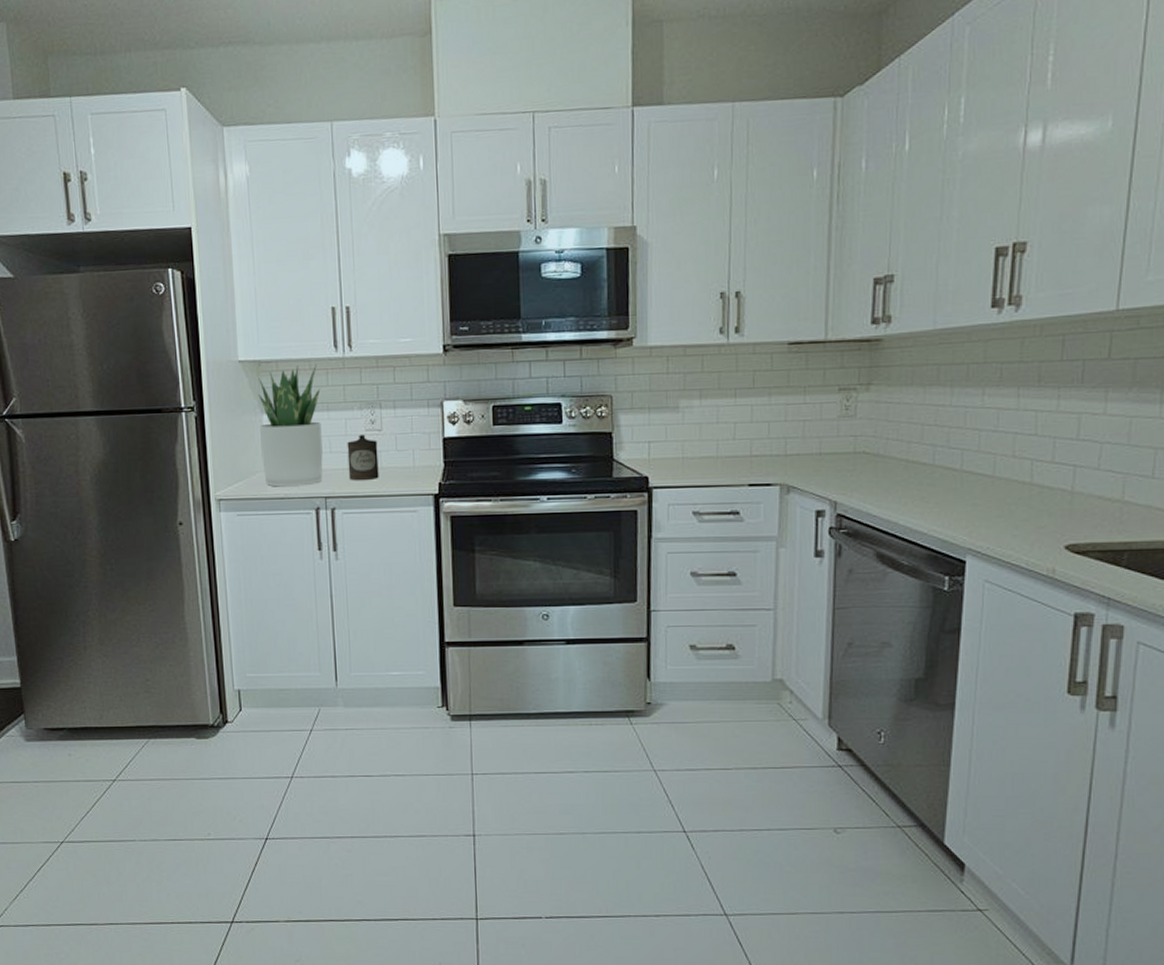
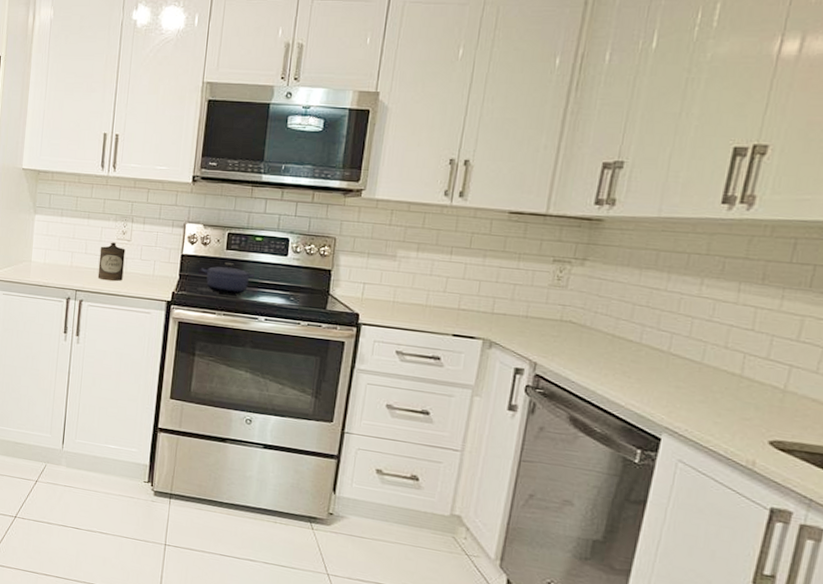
planter: present [258,363,323,487] -> none [29,178,85,278]
cooking pot: none [468,440,530,476] -> present [201,262,256,295]

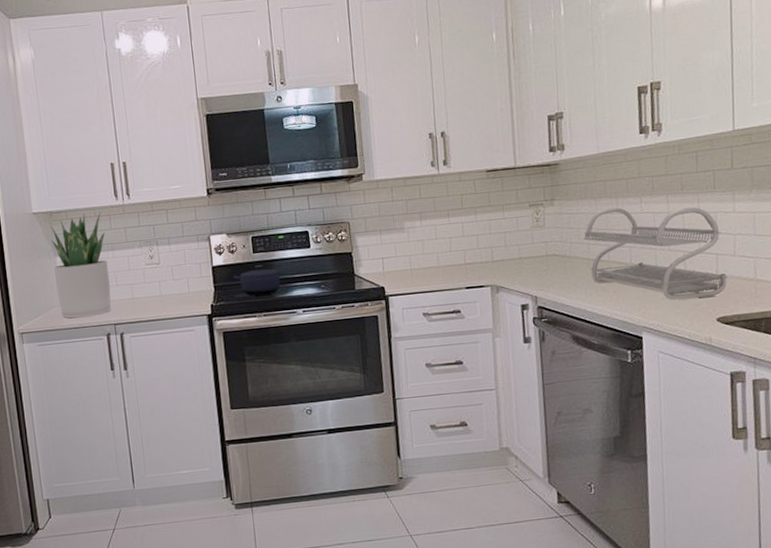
planter: none [29,178,85,278] -> present [51,211,111,319]
canister: present [97,242,126,282] -> none [130,268,160,309]
dish rack: none [612,283,805,415] -> present [584,207,728,300]

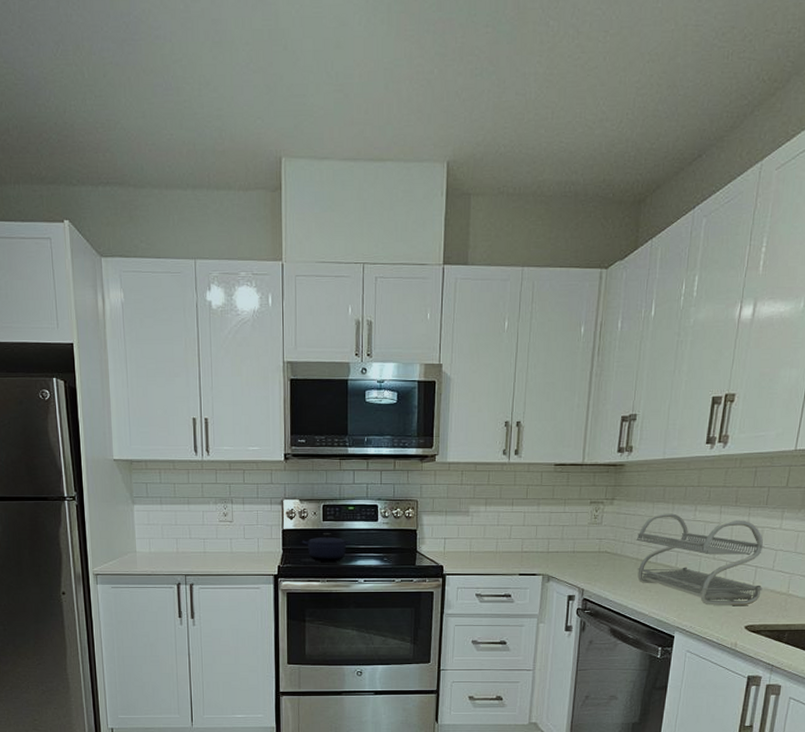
planter: present [51,211,111,319] -> none [130,464,184,565]

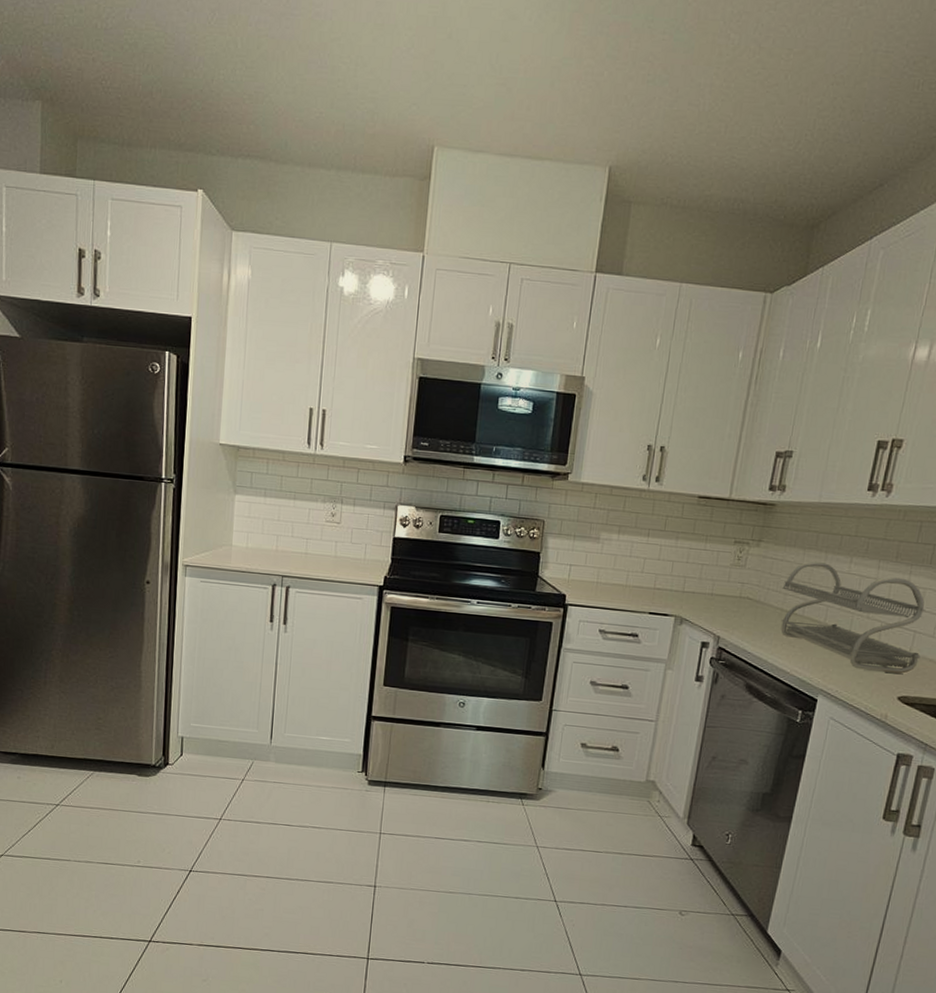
cooking pot: present [302,533,352,562] -> none [414,545,468,578]

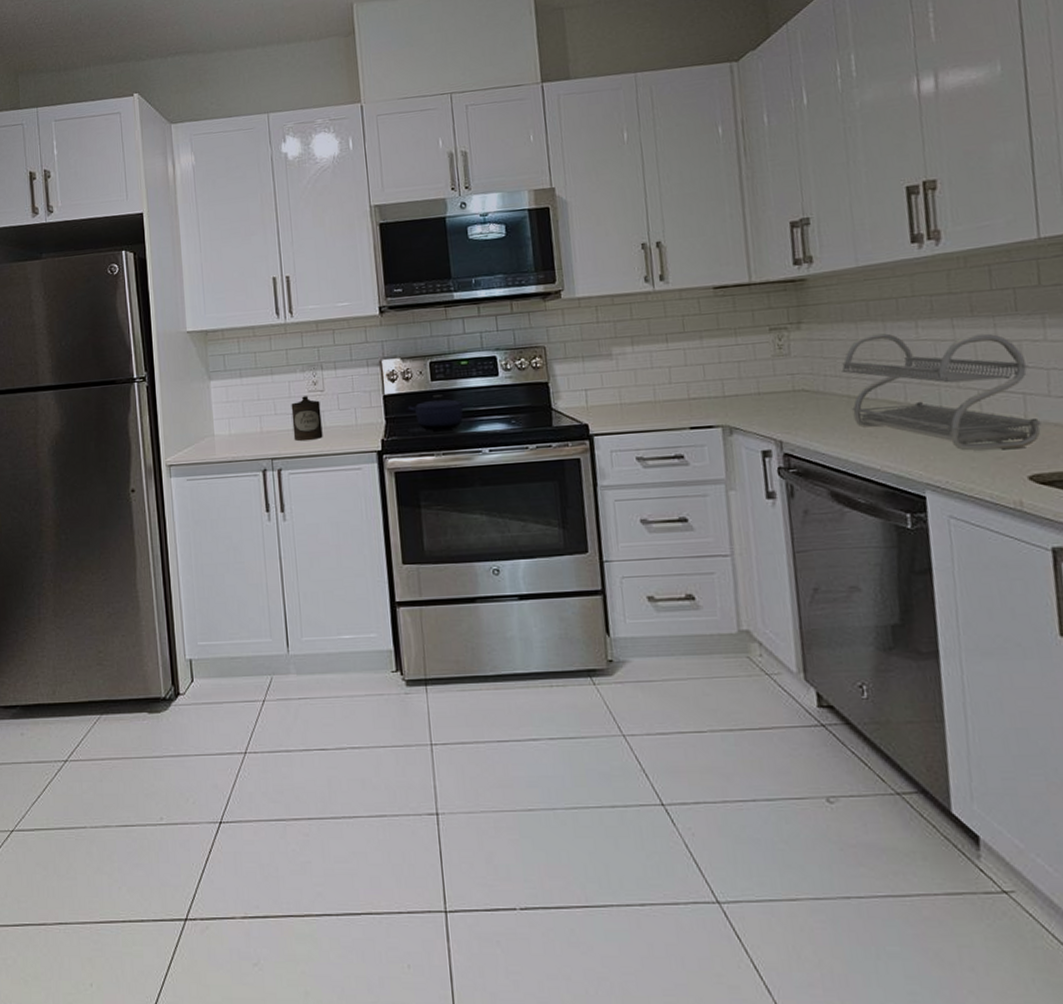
canister: none [305,525,335,567] -> present [291,396,323,442]
cooking pot: none [414,545,468,578] -> present [408,395,469,431]

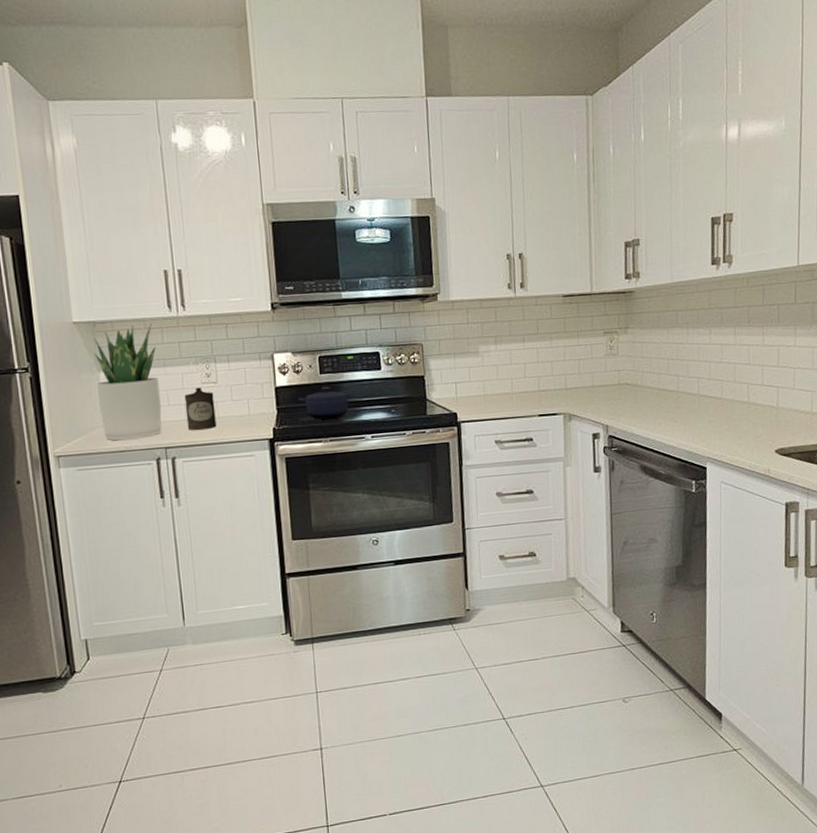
planter: none [206,330,269,451] -> present [94,323,162,441]
dish rack: present [842,333,1042,451] -> none [655,338,787,432]

